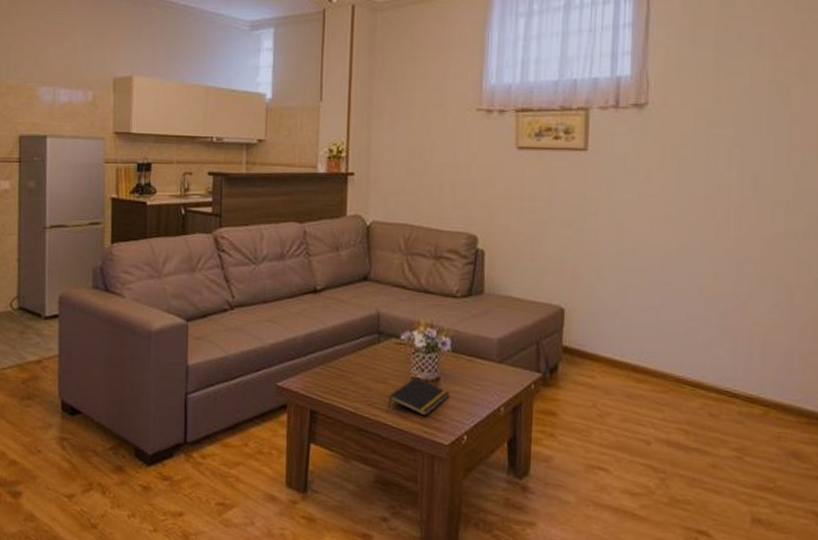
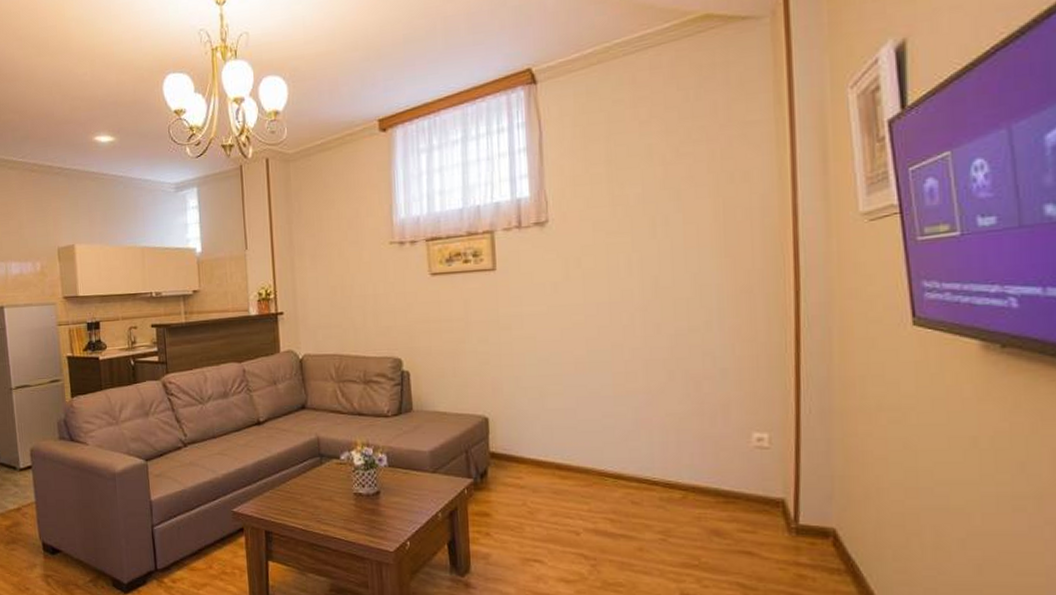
notepad: present [388,377,450,416] -> none [335,493,391,527]

